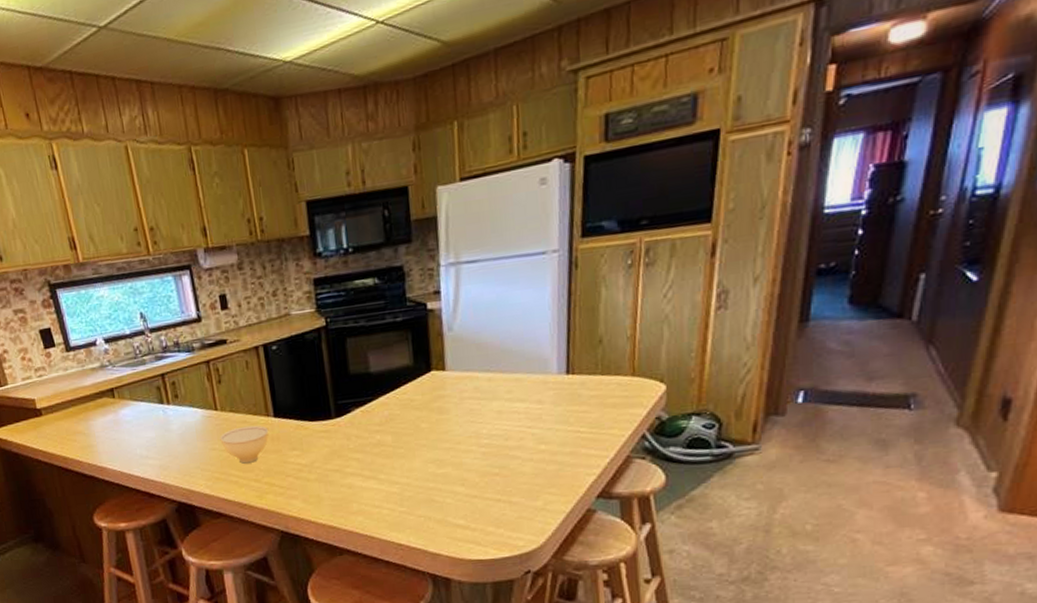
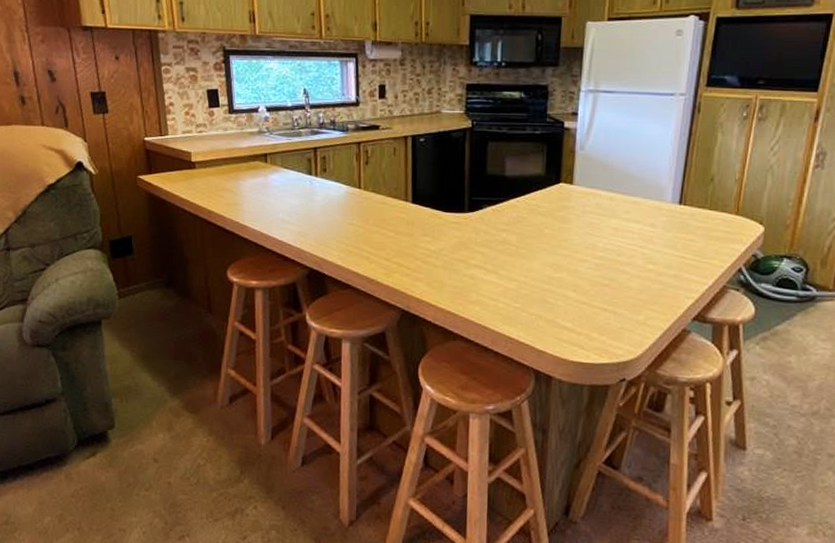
bowl: present [220,425,269,464] -> none [359,207,406,242]

